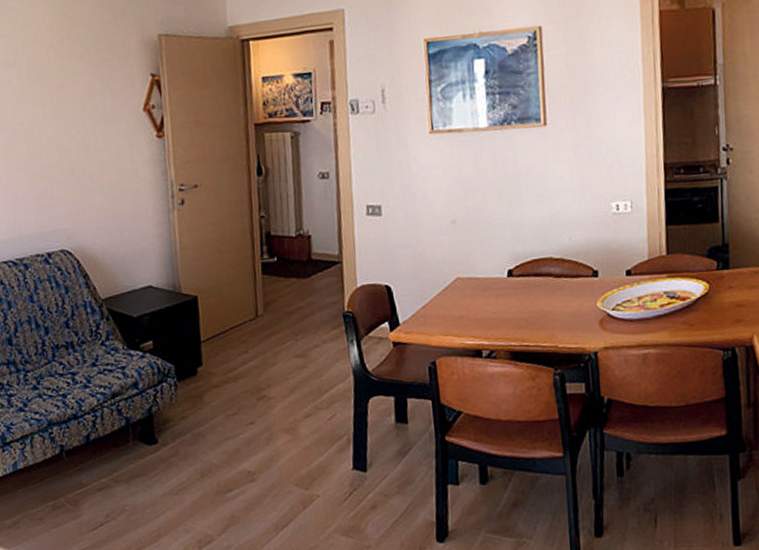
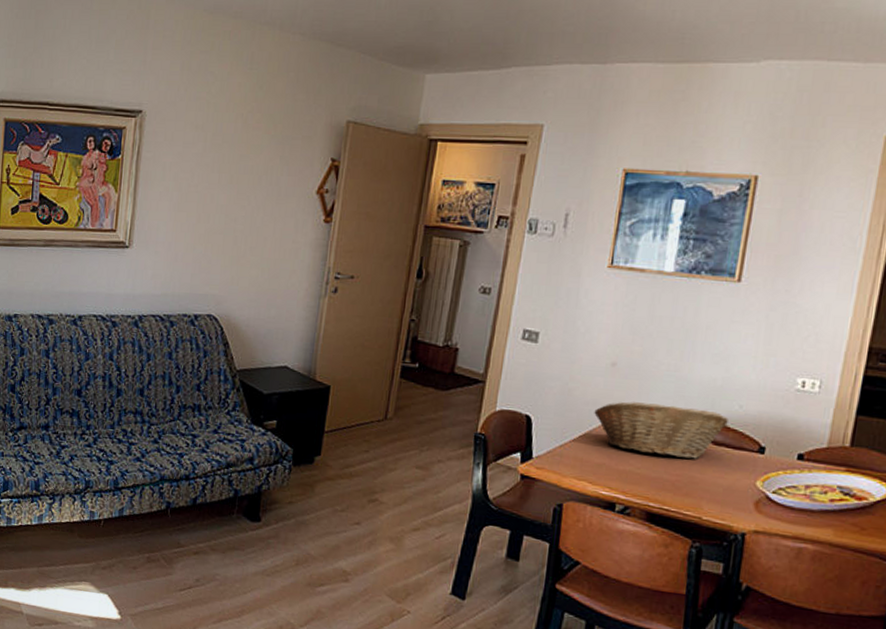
fruit basket: none [445,247,562,299] -> present [594,401,728,459]

